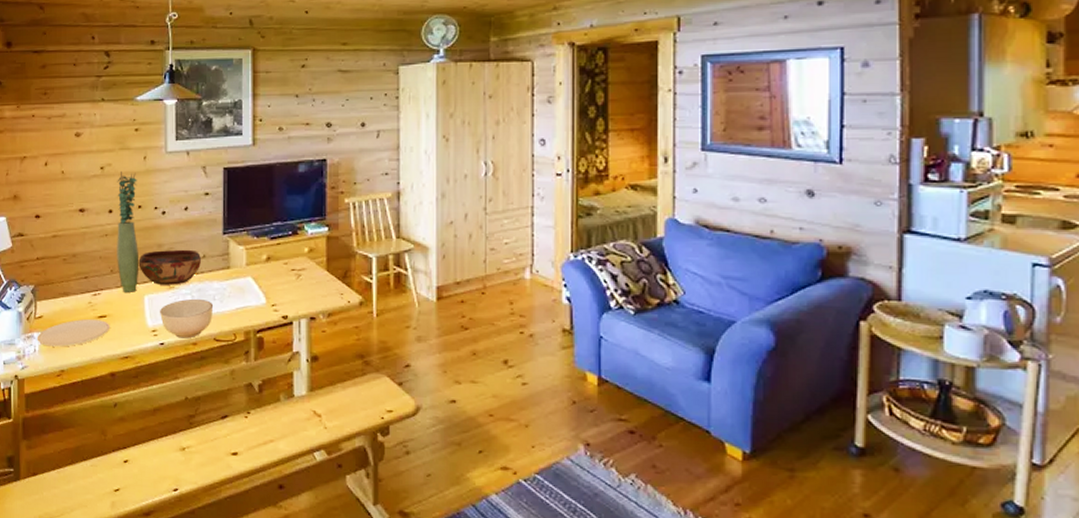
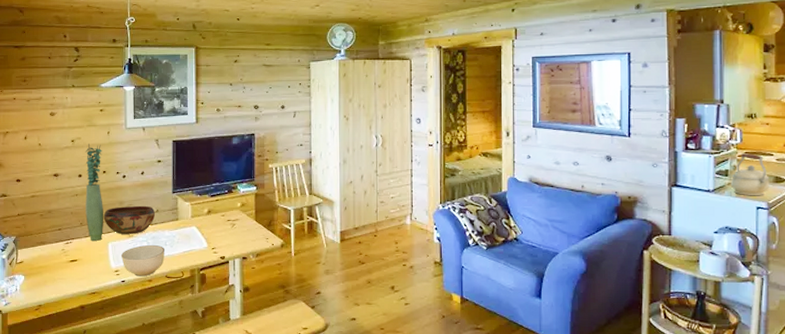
plate: present [37,318,110,347] -> none [18,262,80,286]
kettle: none [992,185,1053,248] -> present [730,152,770,196]

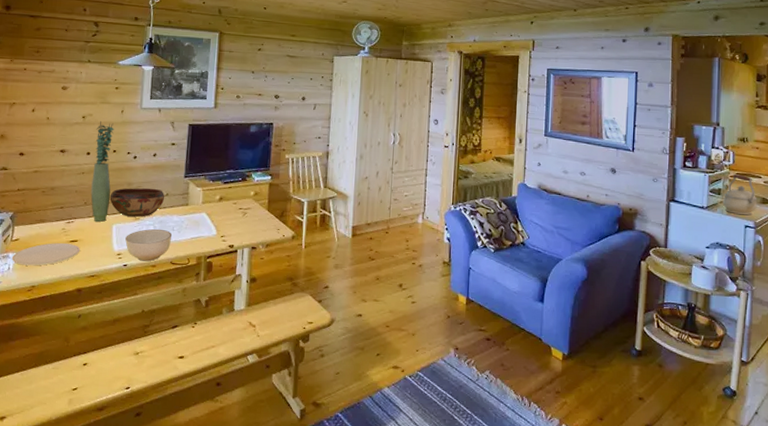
plate: none [18,262,80,286] -> present [11,242,80,266]

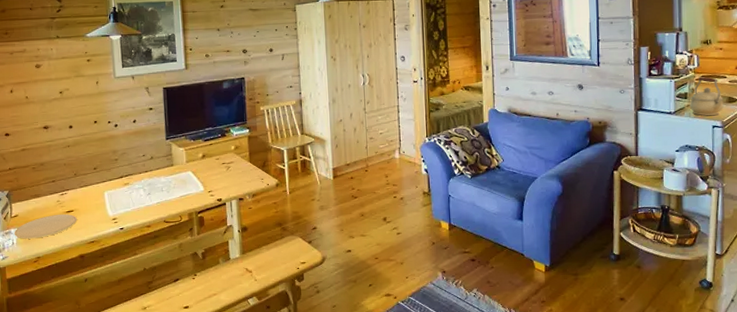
vase: present [90,121,114,222] -> none [75,95,99,191]
decorative bowl: present [109,188,165,217] -> none [97,153,150,183]
bowl: present [125,228,172,262] -> none [118,191,162,223]

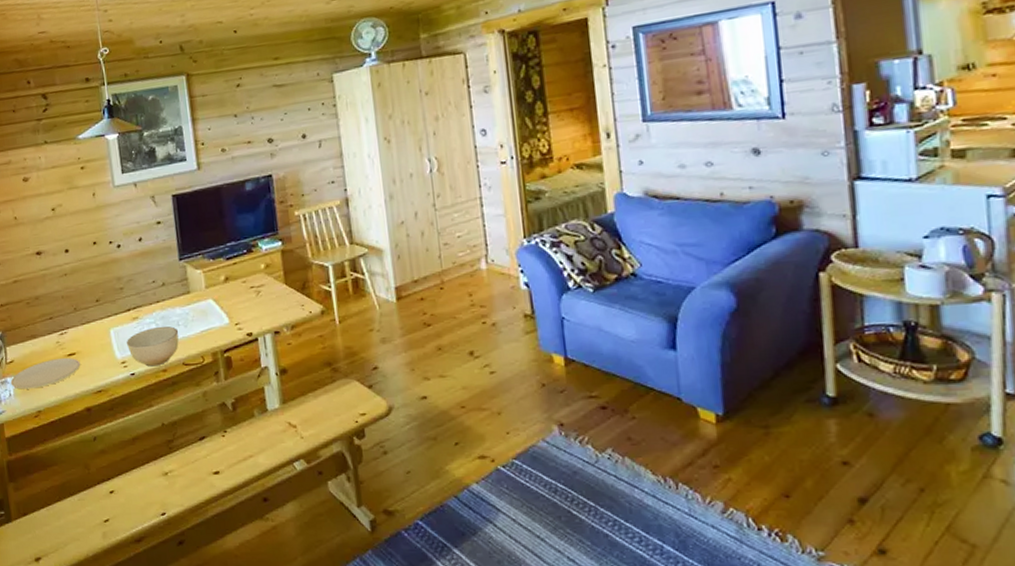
bowl: none [118,191,162,223] -> present [127,326,179,367]
kettle: present [689,76,724,116] -> none [942,119,1005,181]

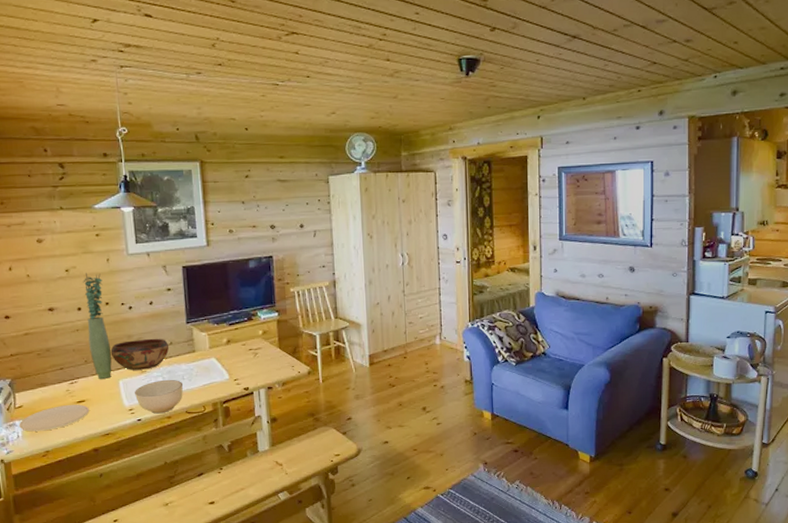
vase: none [69,210,103,328] -> present [83,273,112,379]
decorative bowl: none [100,279,162,317] -> present [110,338,170,370]

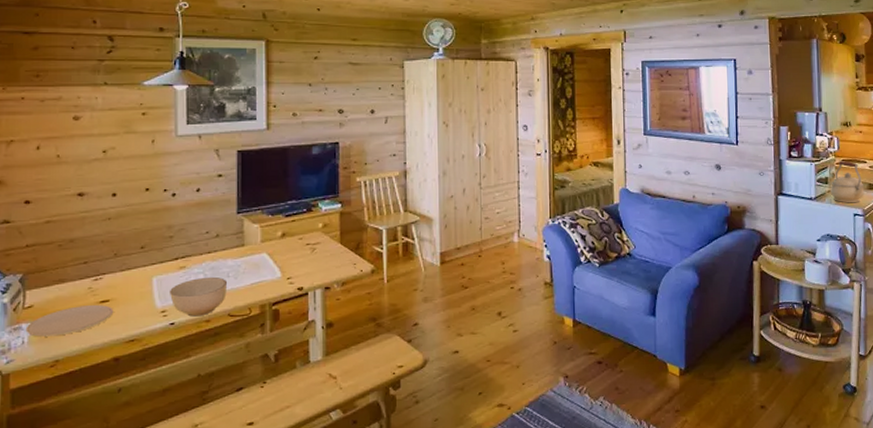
vase: present [83,273,112,379] -> none [121,155,146,275]
decorative bowl: present [110,338,170,370] -> none [146,229,215,266]
kettle: none [742,259,778,301] -> present [830,160,865,203]

